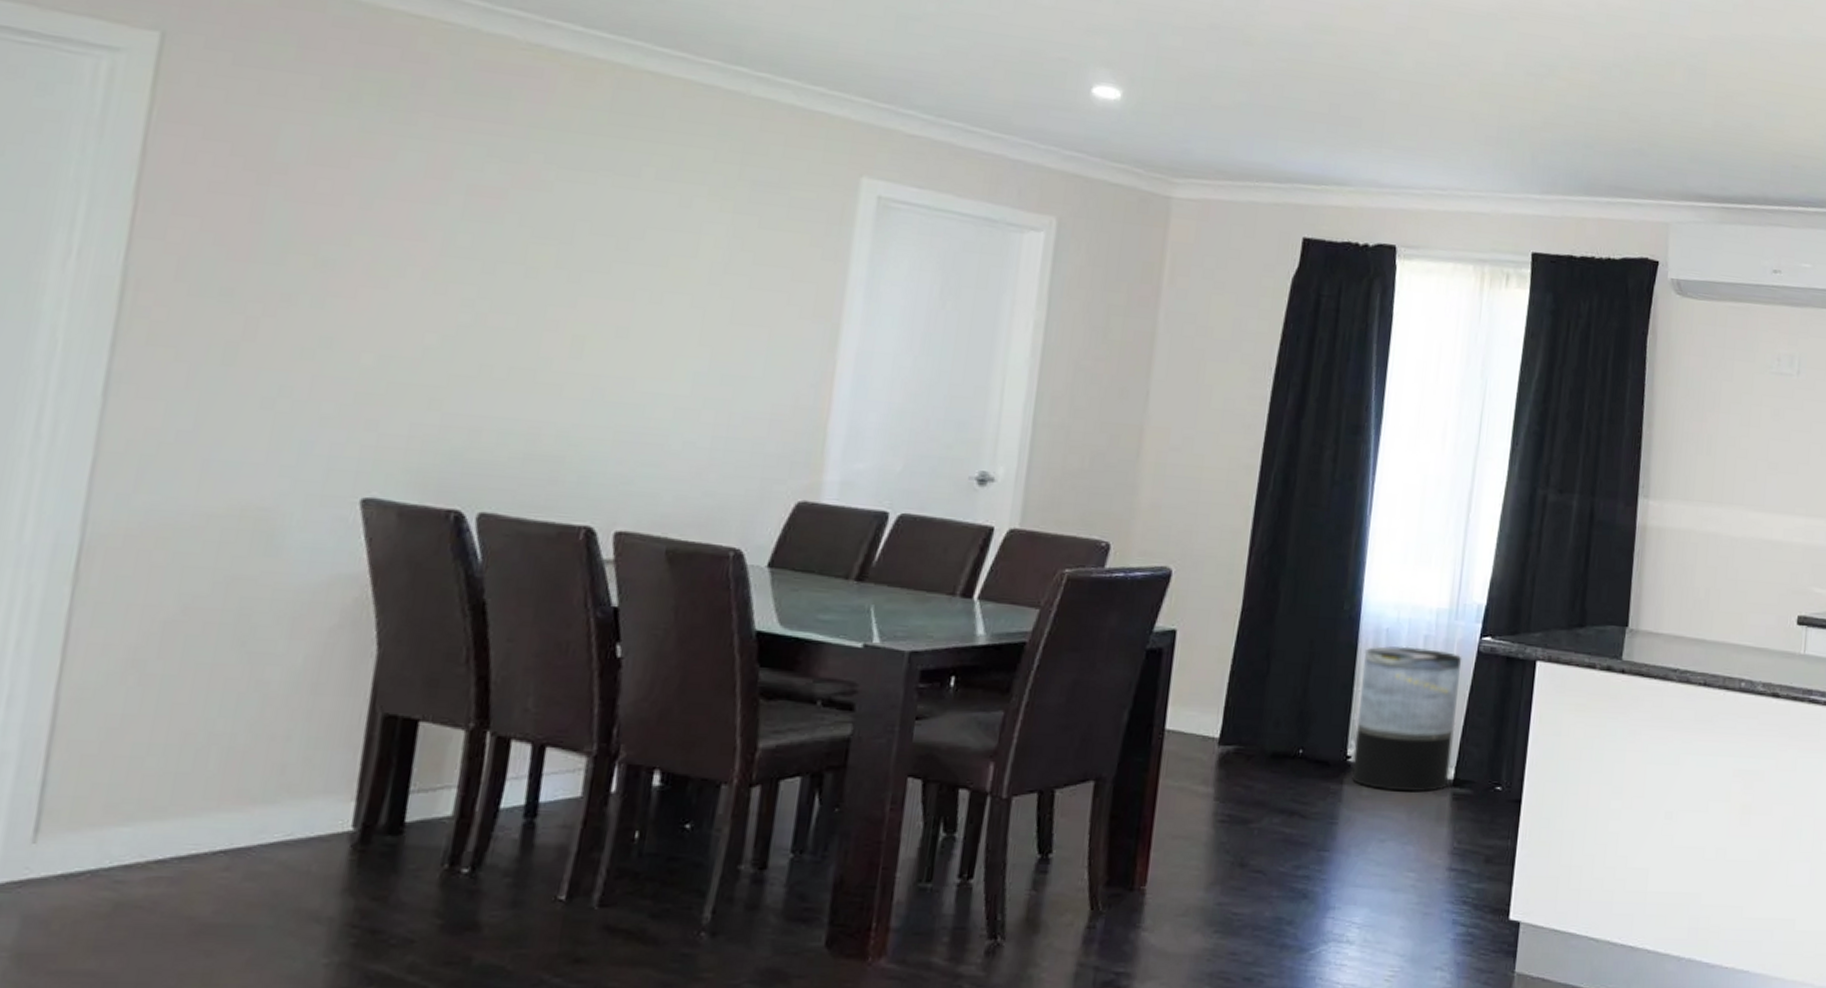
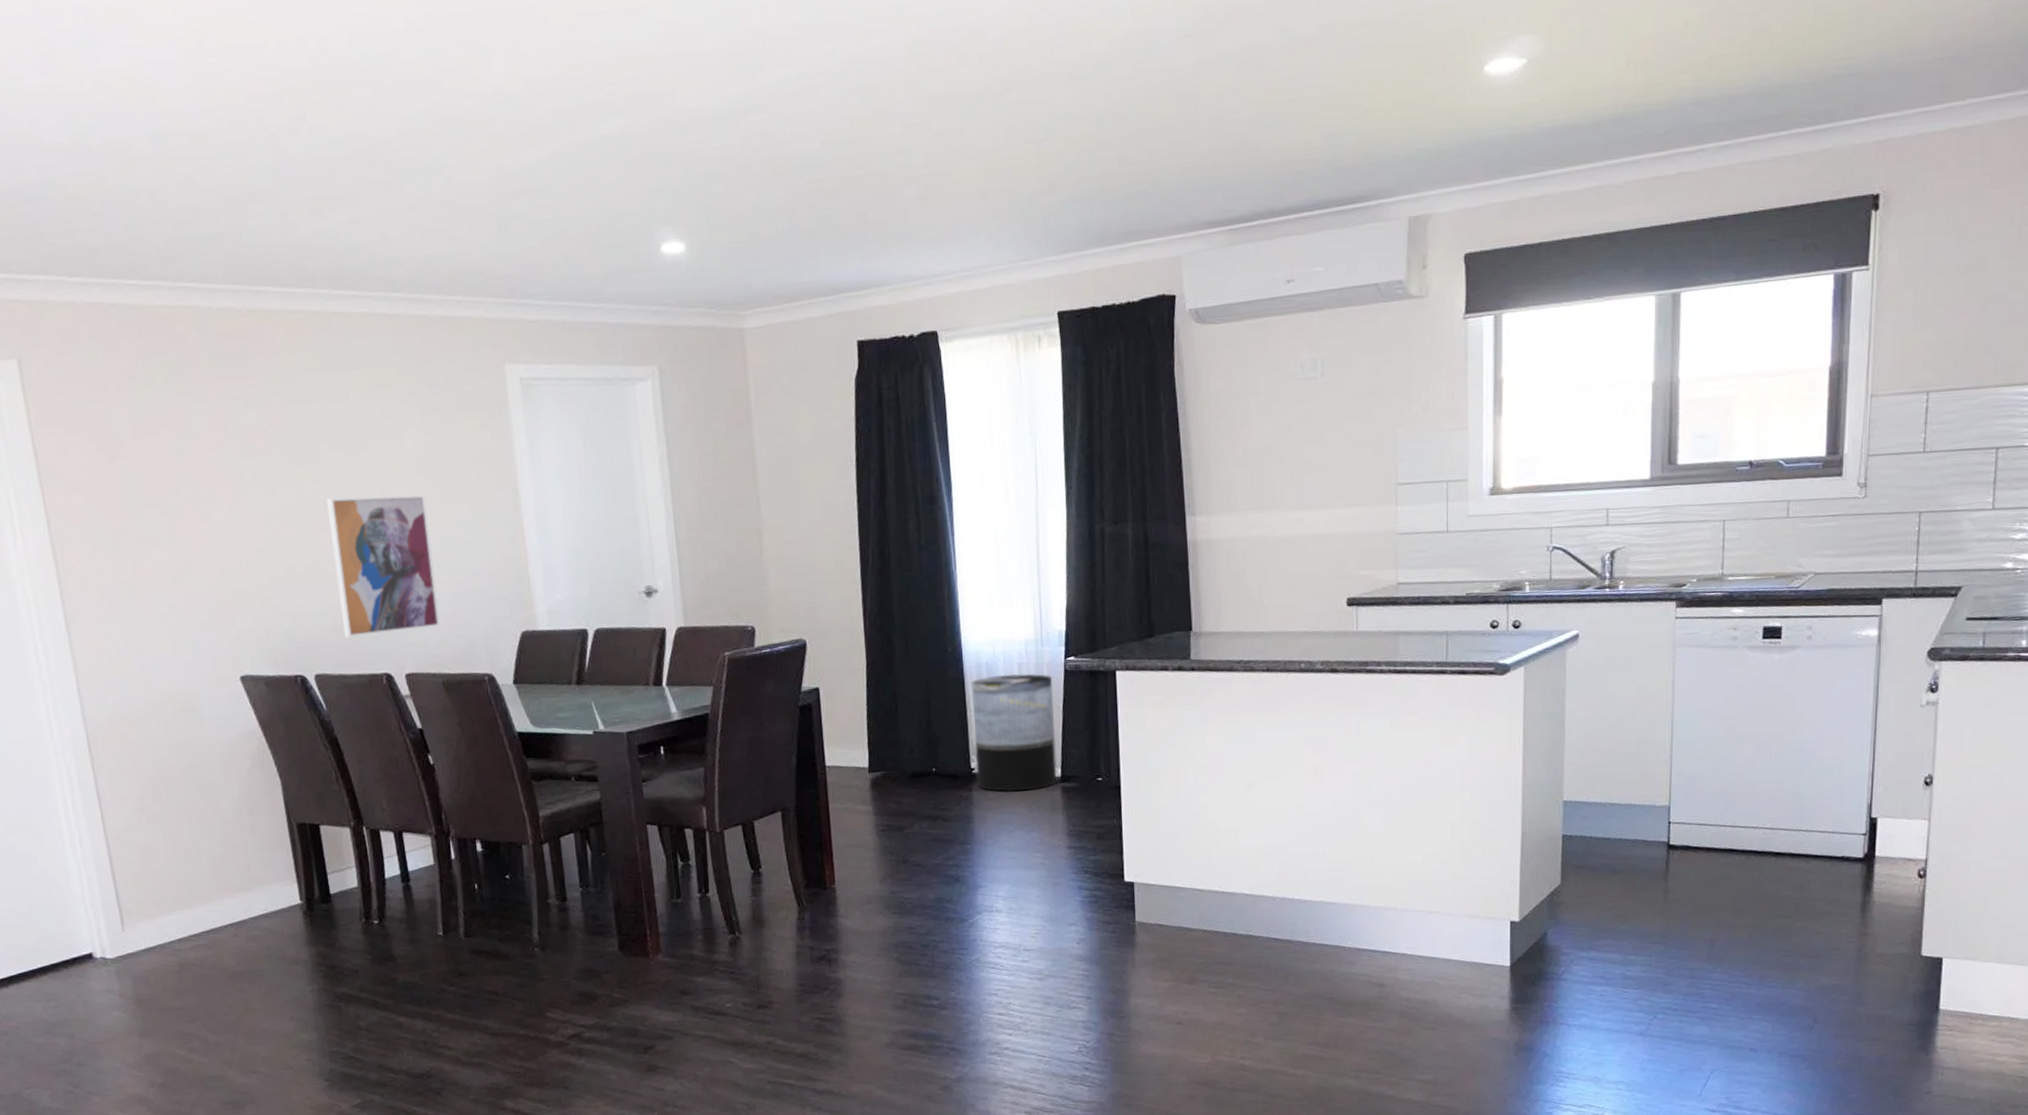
wall art: none [538,290,710,479] -> present [327,495,440,638]

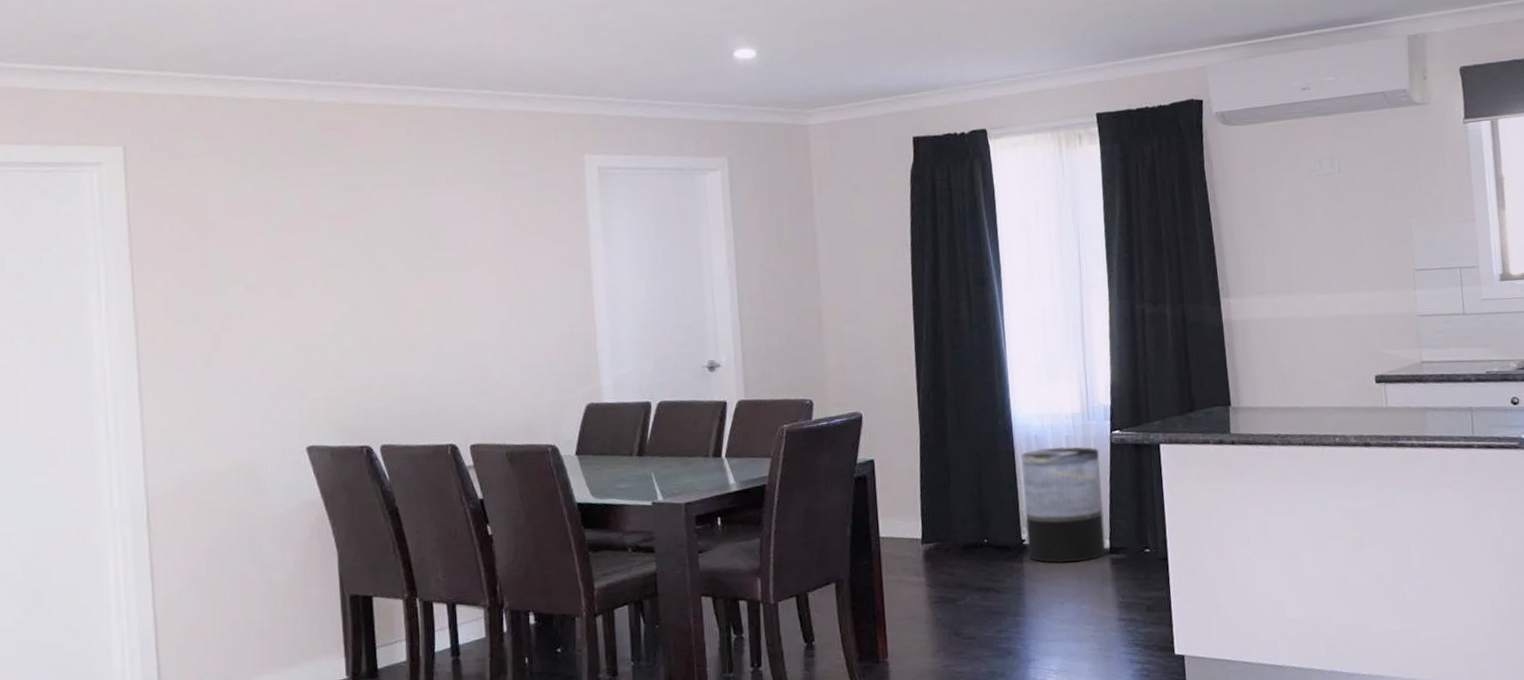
wall art: present [327,495,440,638] -> none [407,273,508,410]

